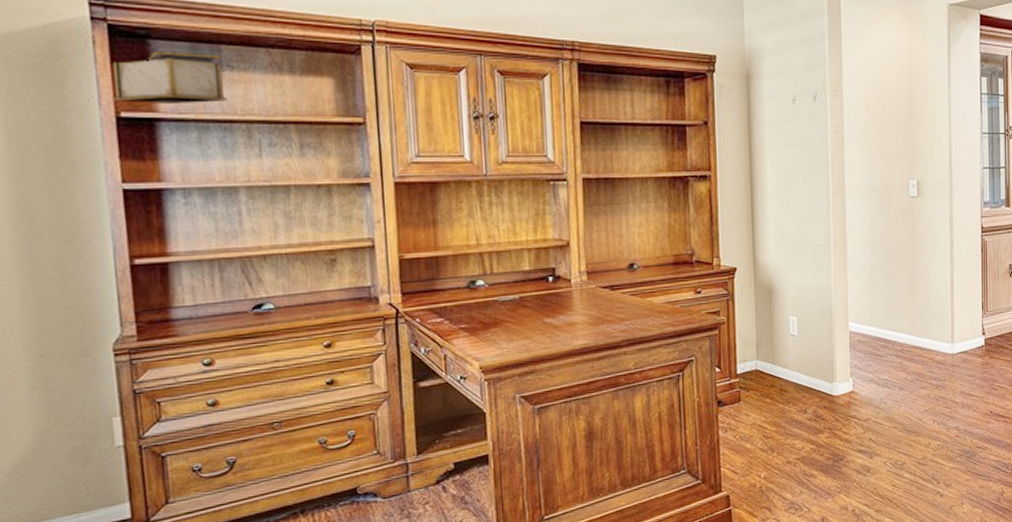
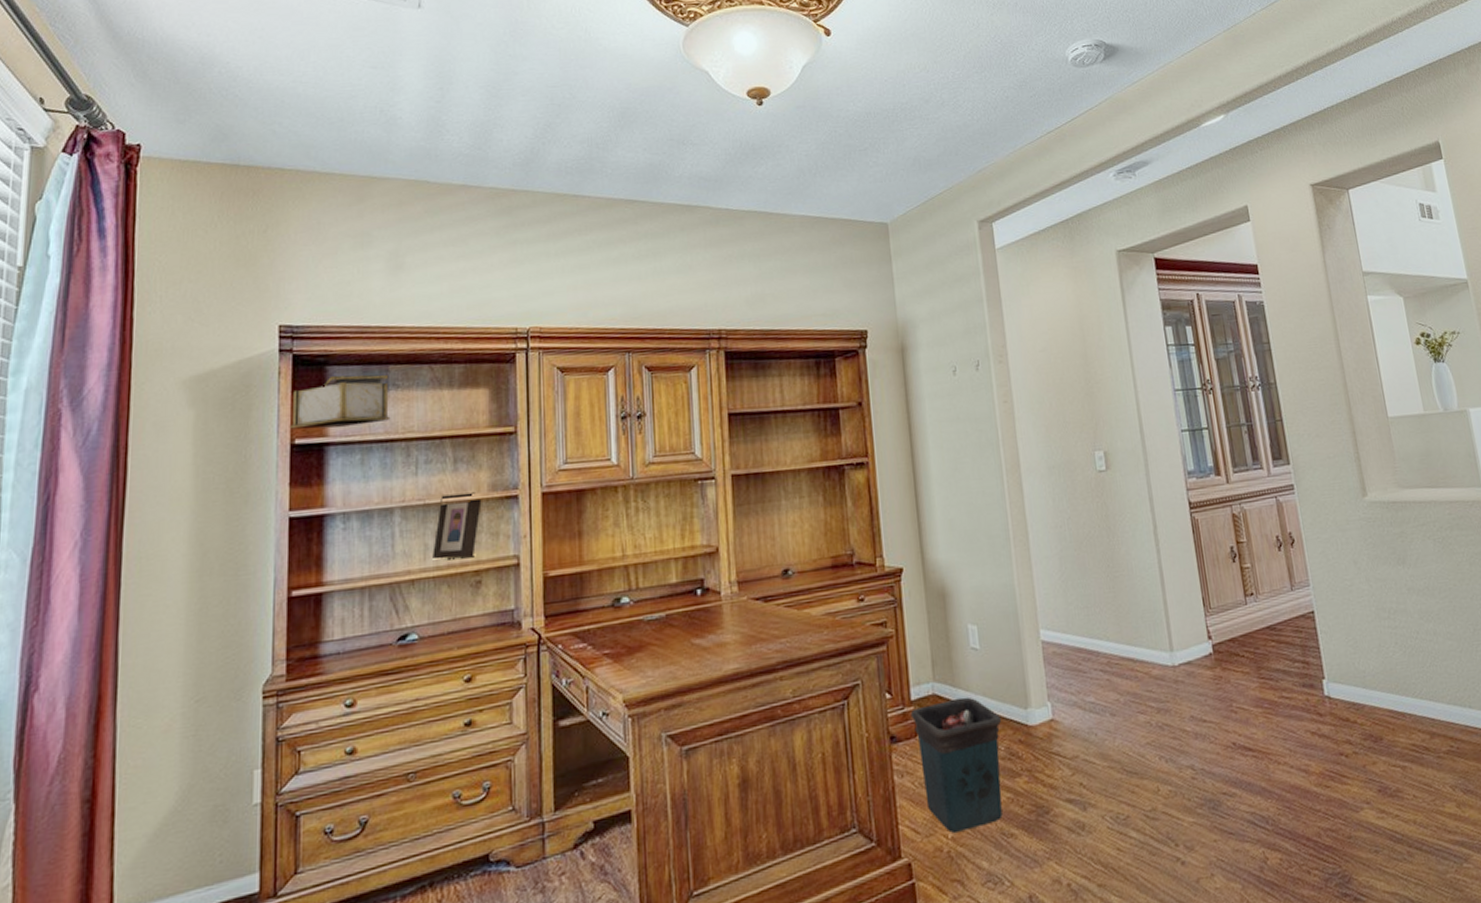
picture frame: none [283,177,333,239] -> present [432,492,482,560]
recycling bin: none [736,372,812,475] -> present [910,697,1003,834]

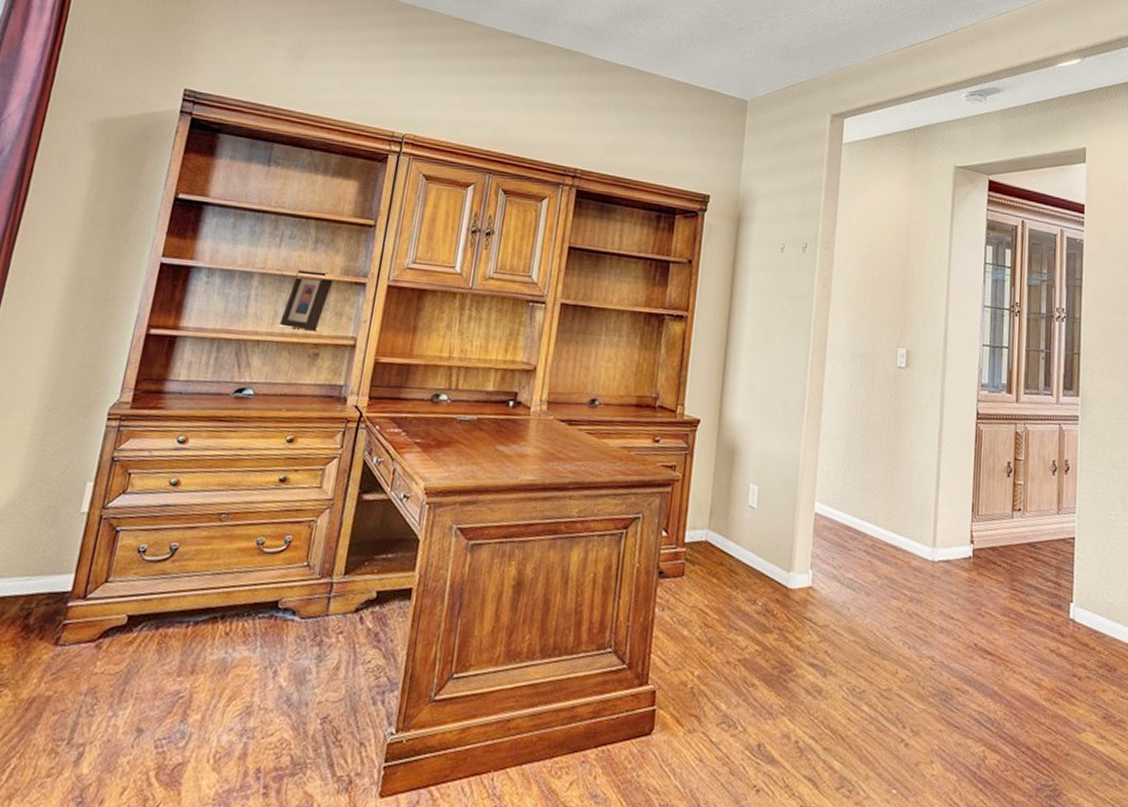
decorative box: present [289,374,391,430] -> none [176,143,273,193]
recycling bin: present [910,697,1003,834] -> none [680,549,765,673]

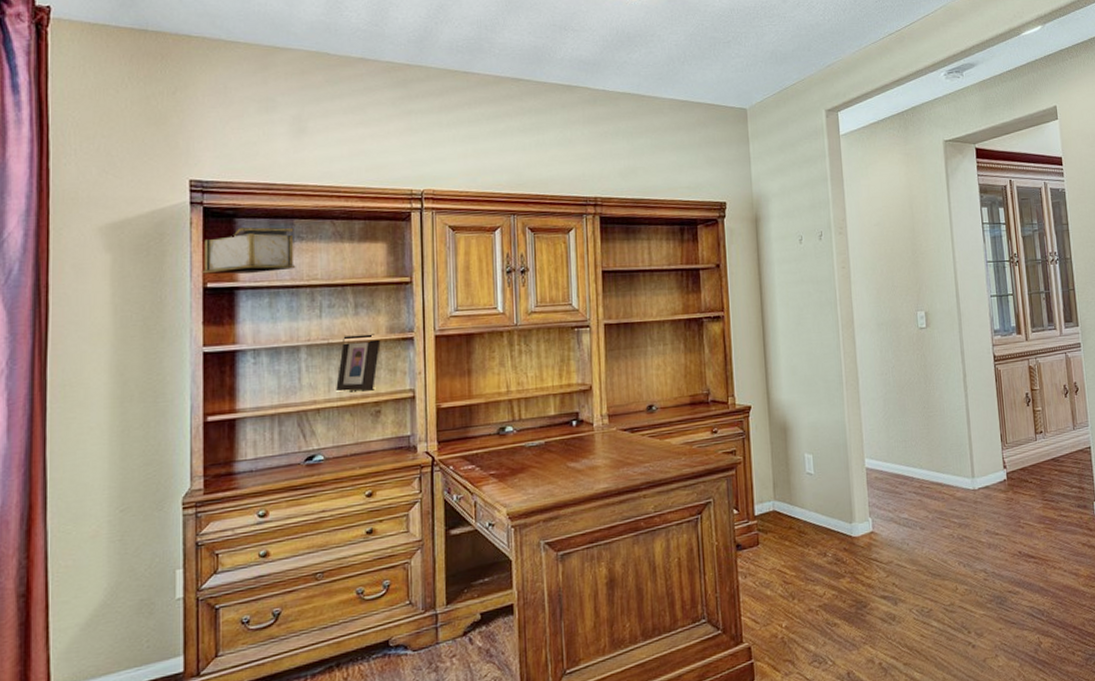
decorative box: none [176,143,273,193] -> present [201,227,296,275]

